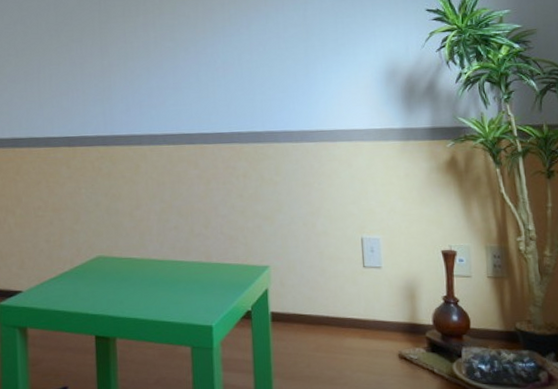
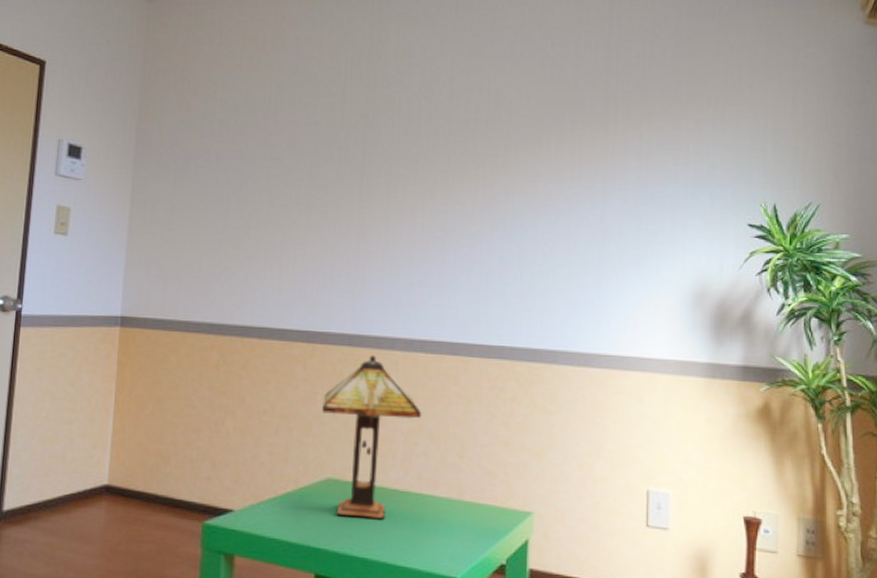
table lamp: none [87,151,170,287] -> present [322,354,422,520]

